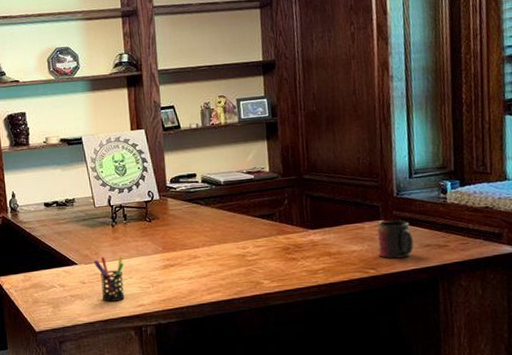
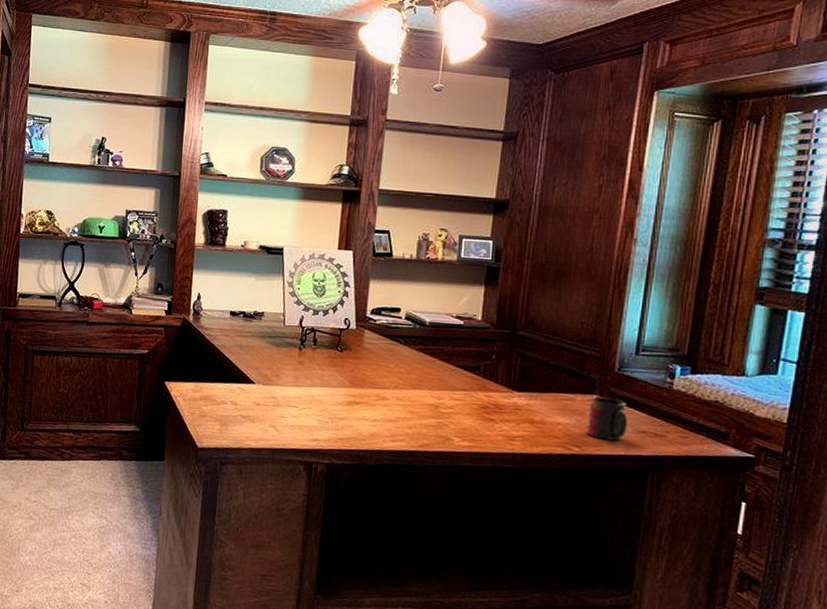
pen holder: present [93,256,125,302] -> none [272,380,305,431]

